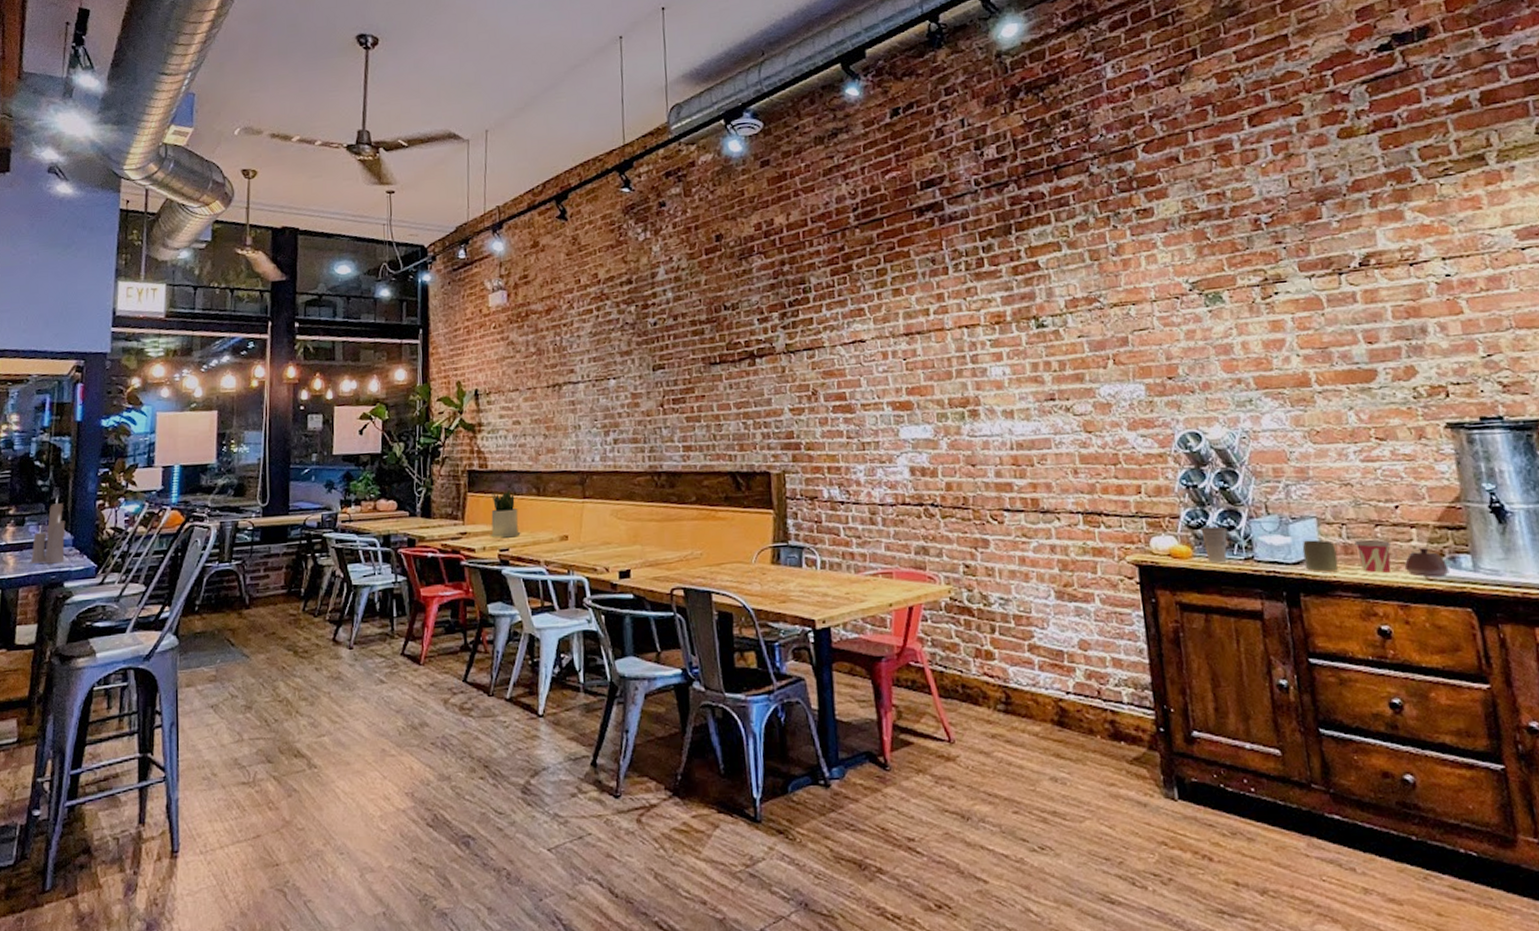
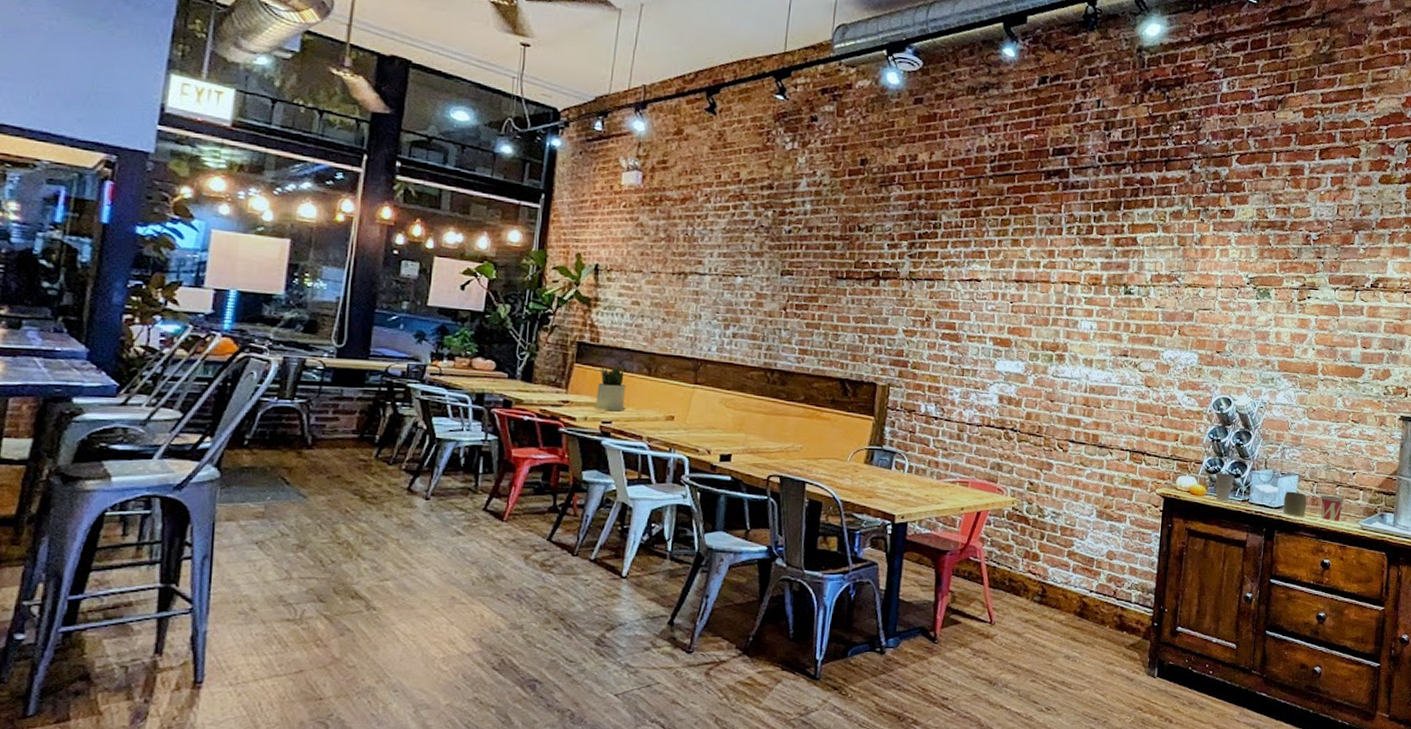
candle: present [29,497,66,565] -> none [24,303,79,377]
sugar bowl: present [1404,546,1450,578] -> none [1349,505,1378,528]

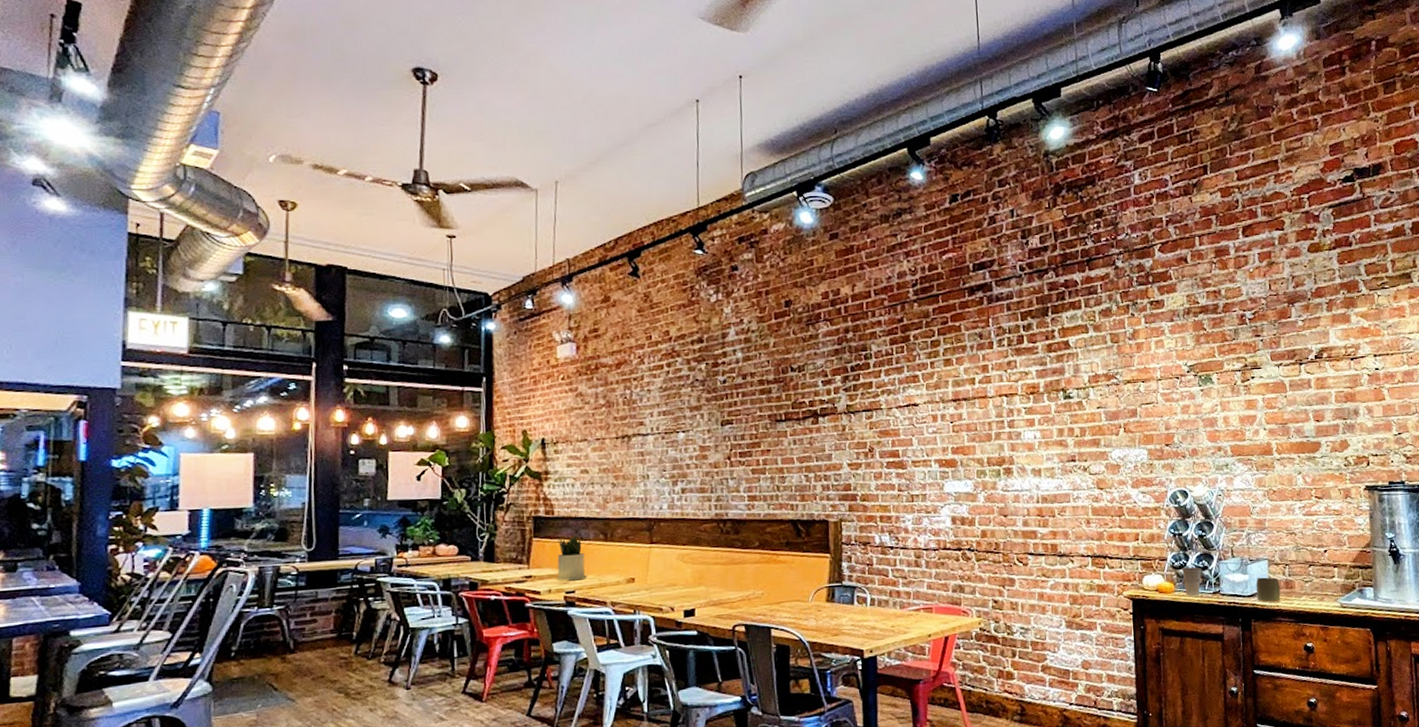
cup: present [1320,495,1345,521] -> none [1293,576,1320,603]

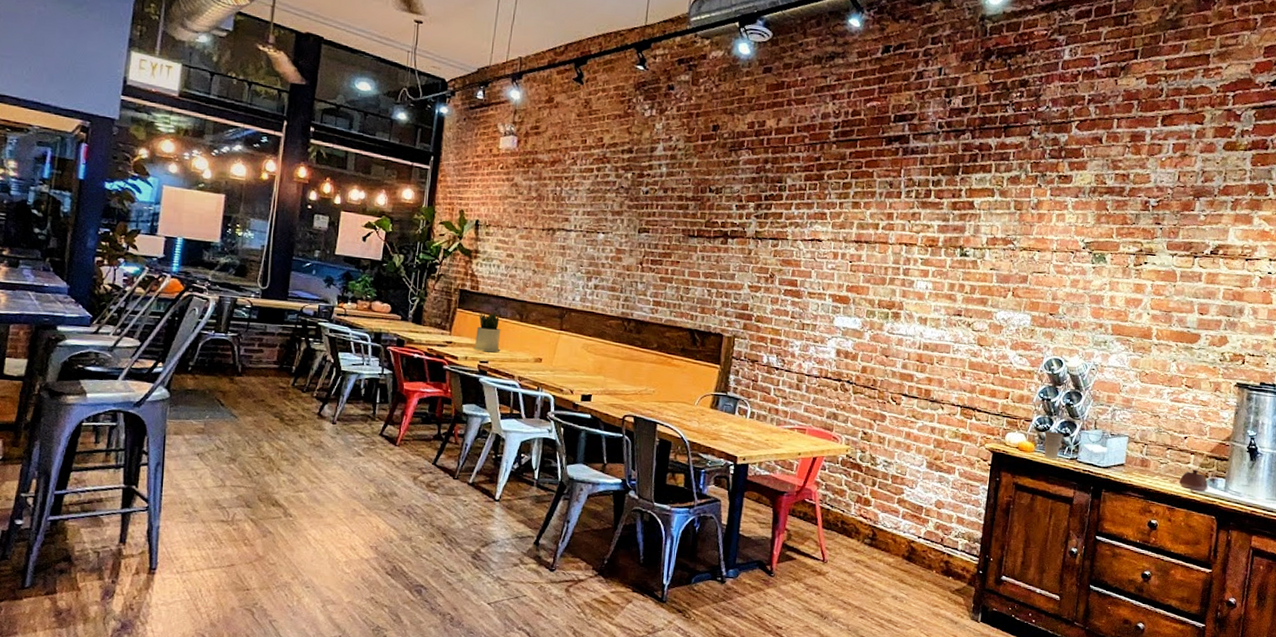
mug: present [1256,577,1281,603] -> none [1111,452,1136,478]
sugar bowl: none [1327,582,1358,606] -> present [1178,468,1208,492]

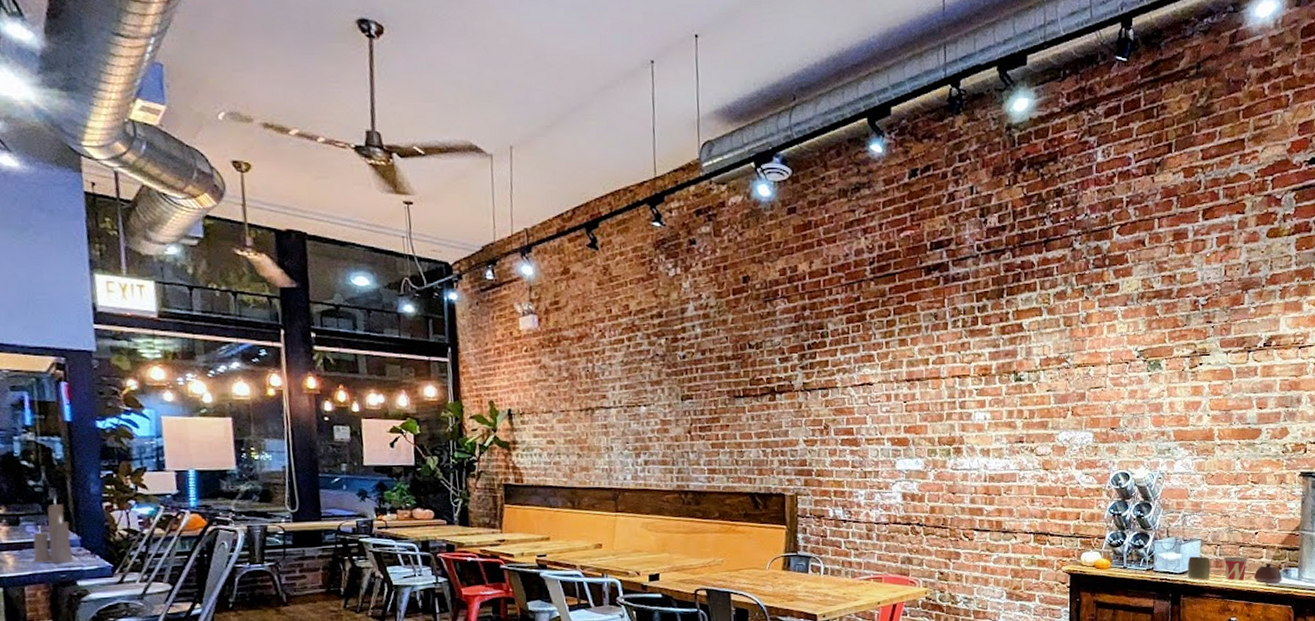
candle: none [21,246,62,308] -> present [31,497,75,564]
planter: present [472,311,501,353] -> none [527,502,558,546]
cup: present [1044,431,1064,460] -> none [1119,545,1138,573]
mug: none [1111,452,1136,478] -> present [1187,556,1211,581]
cup: none [1149,457,1175,483] -> present [1224,556,1248,581]

